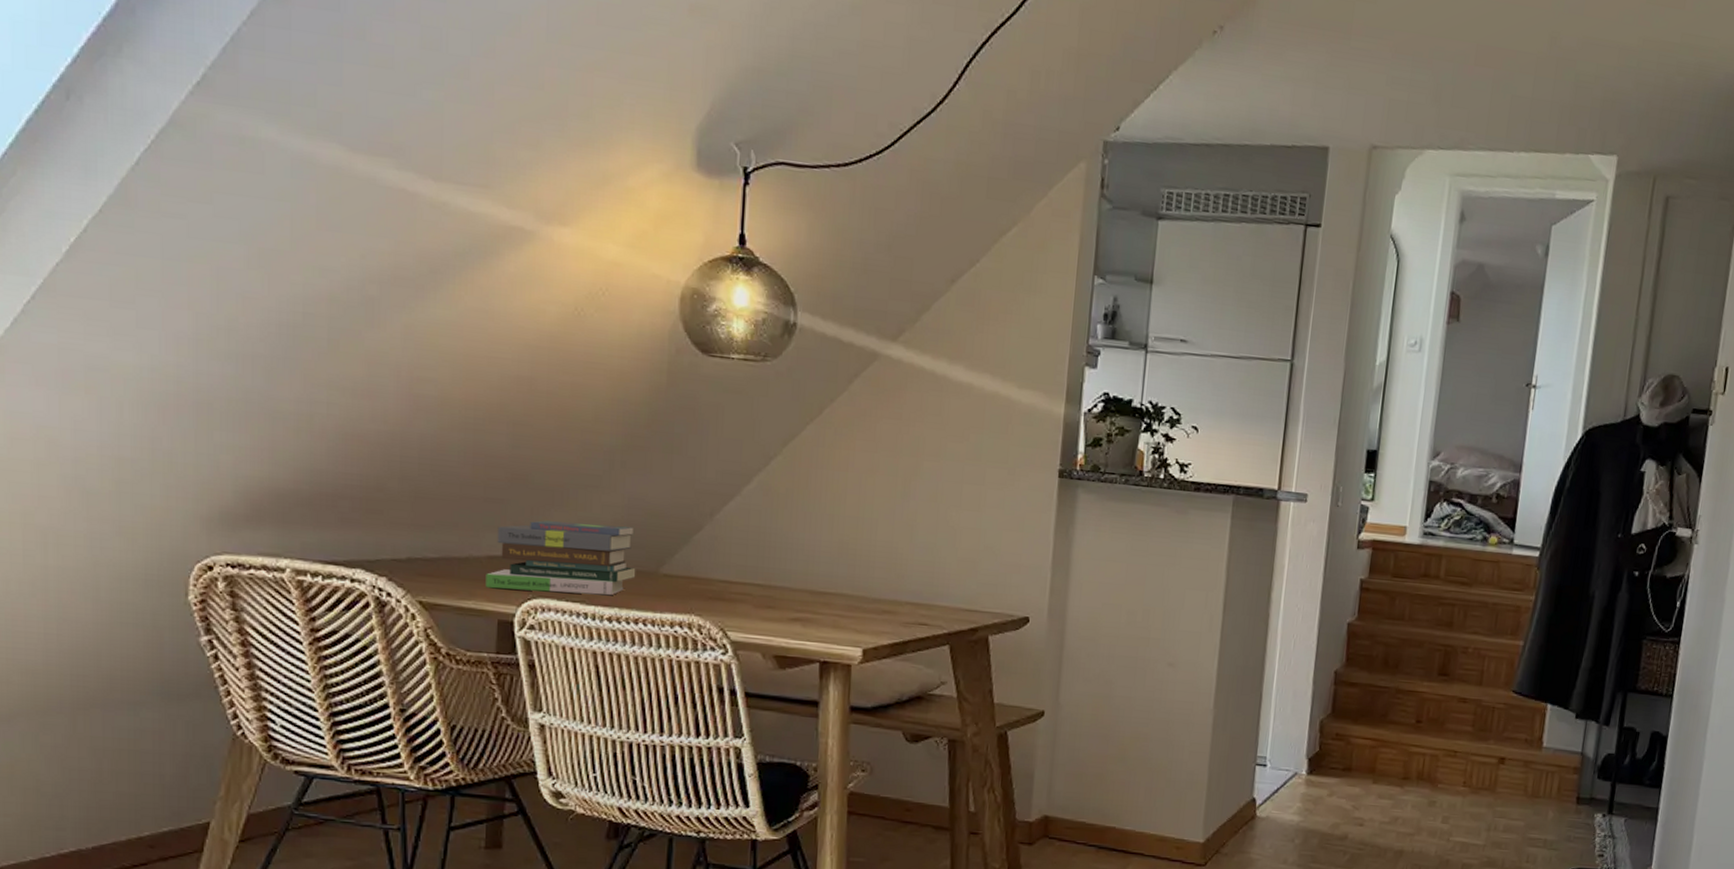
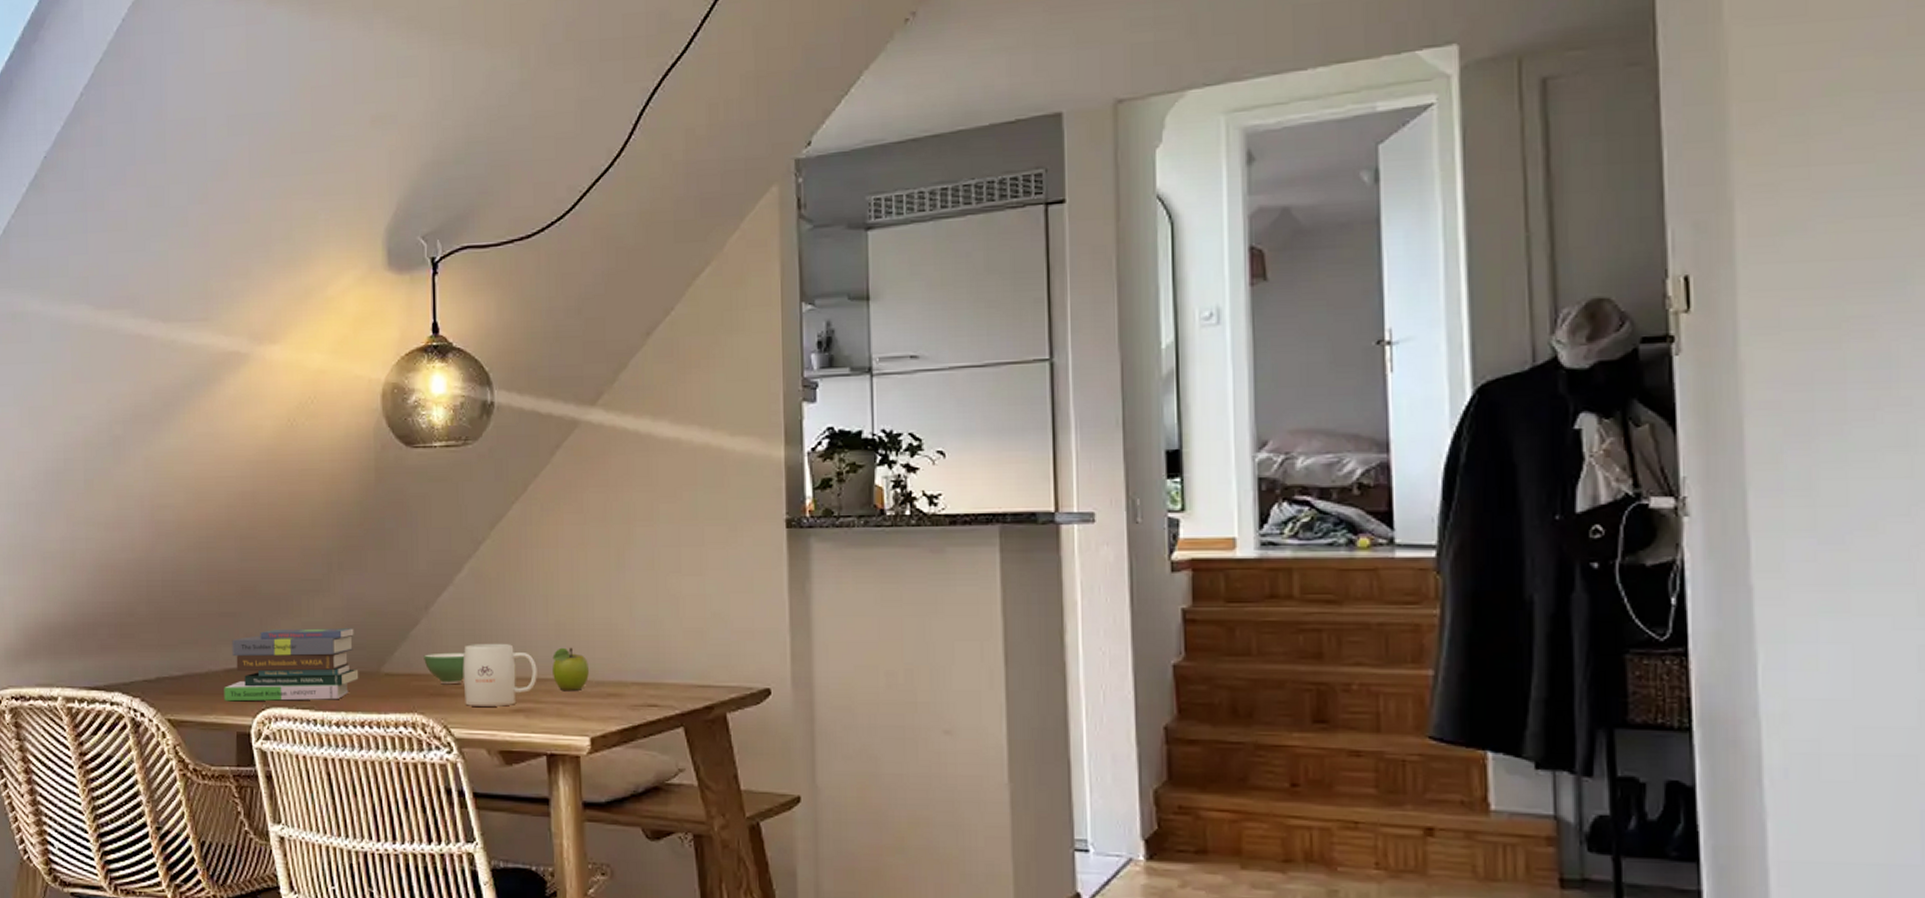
bowl: none [705,559,748,592] -> present [424,652,465,686]
mug: none [743,553,818,615] -> present [462,644,537,707]
fruit: none [832,564,867,606] -> present [552,647,589,692]

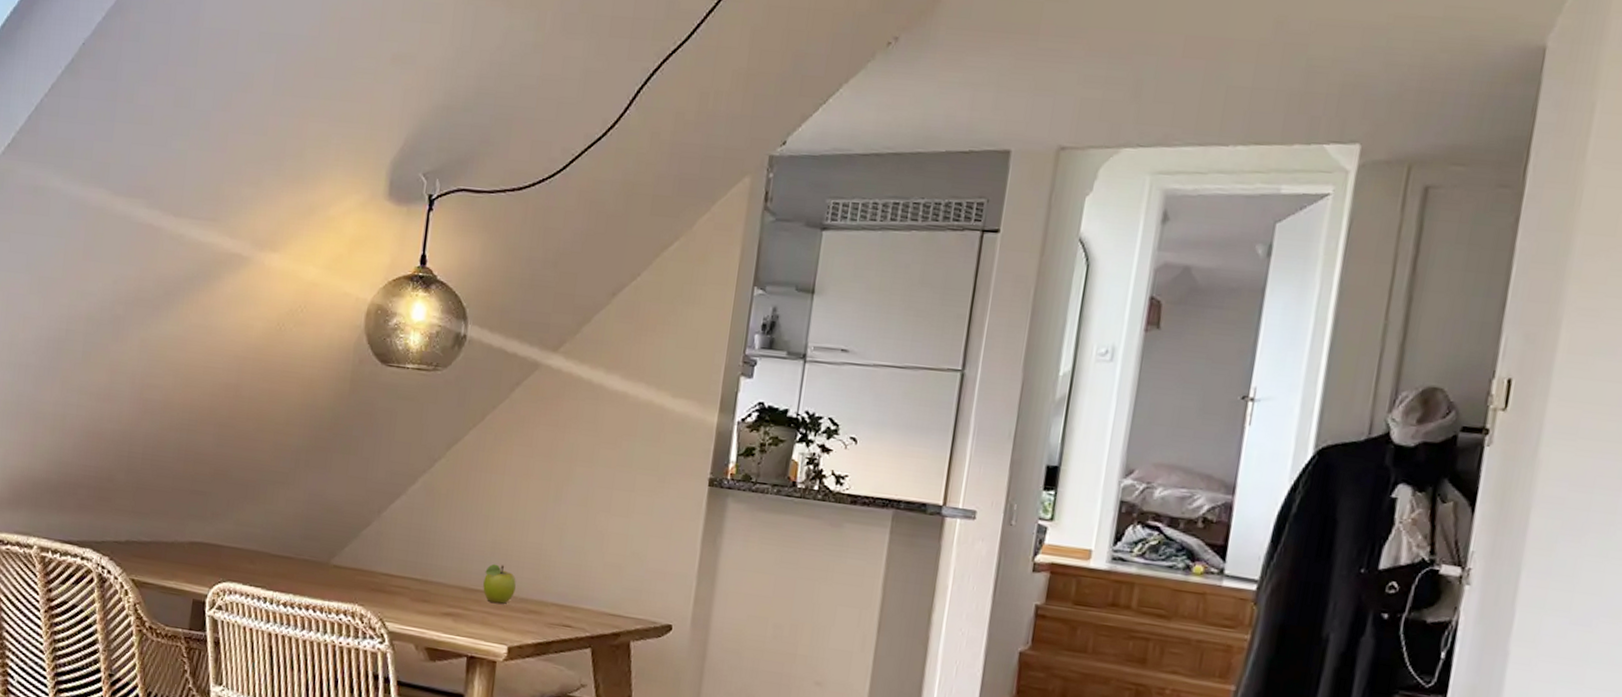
books: present [224,628,359,702] -> none [185,512,311,583]
bowl: present [424,652,465,686] -> none [370,553,408,585]
mug: present [462,644,537,707] -> none [401,549,470,609]

